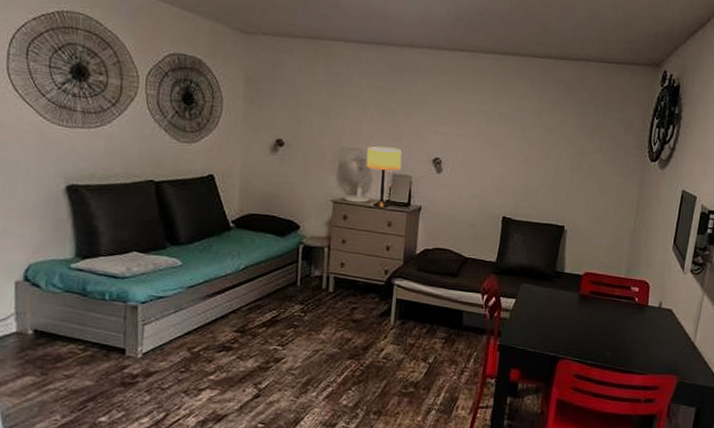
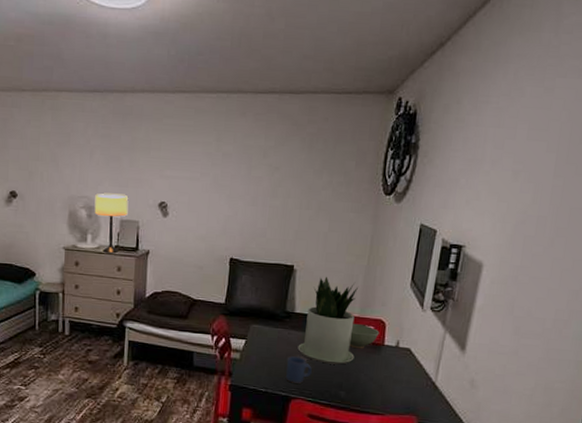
mug: none [554,316,580,344] -> present [286,356,312,384]
planter: none [566,237,626,325] -> present [298,276,359,365]
bowl: none [615,285,644,310] -> present [349,324,380,349]

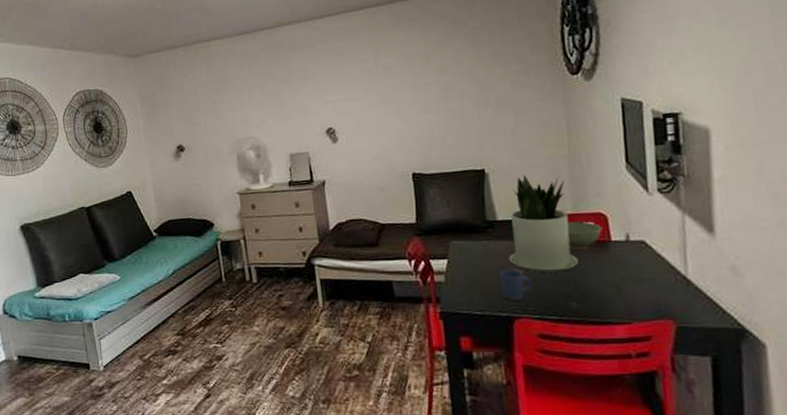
table lamp: present [94,194,128,254] -> none [260,128,296,191]

